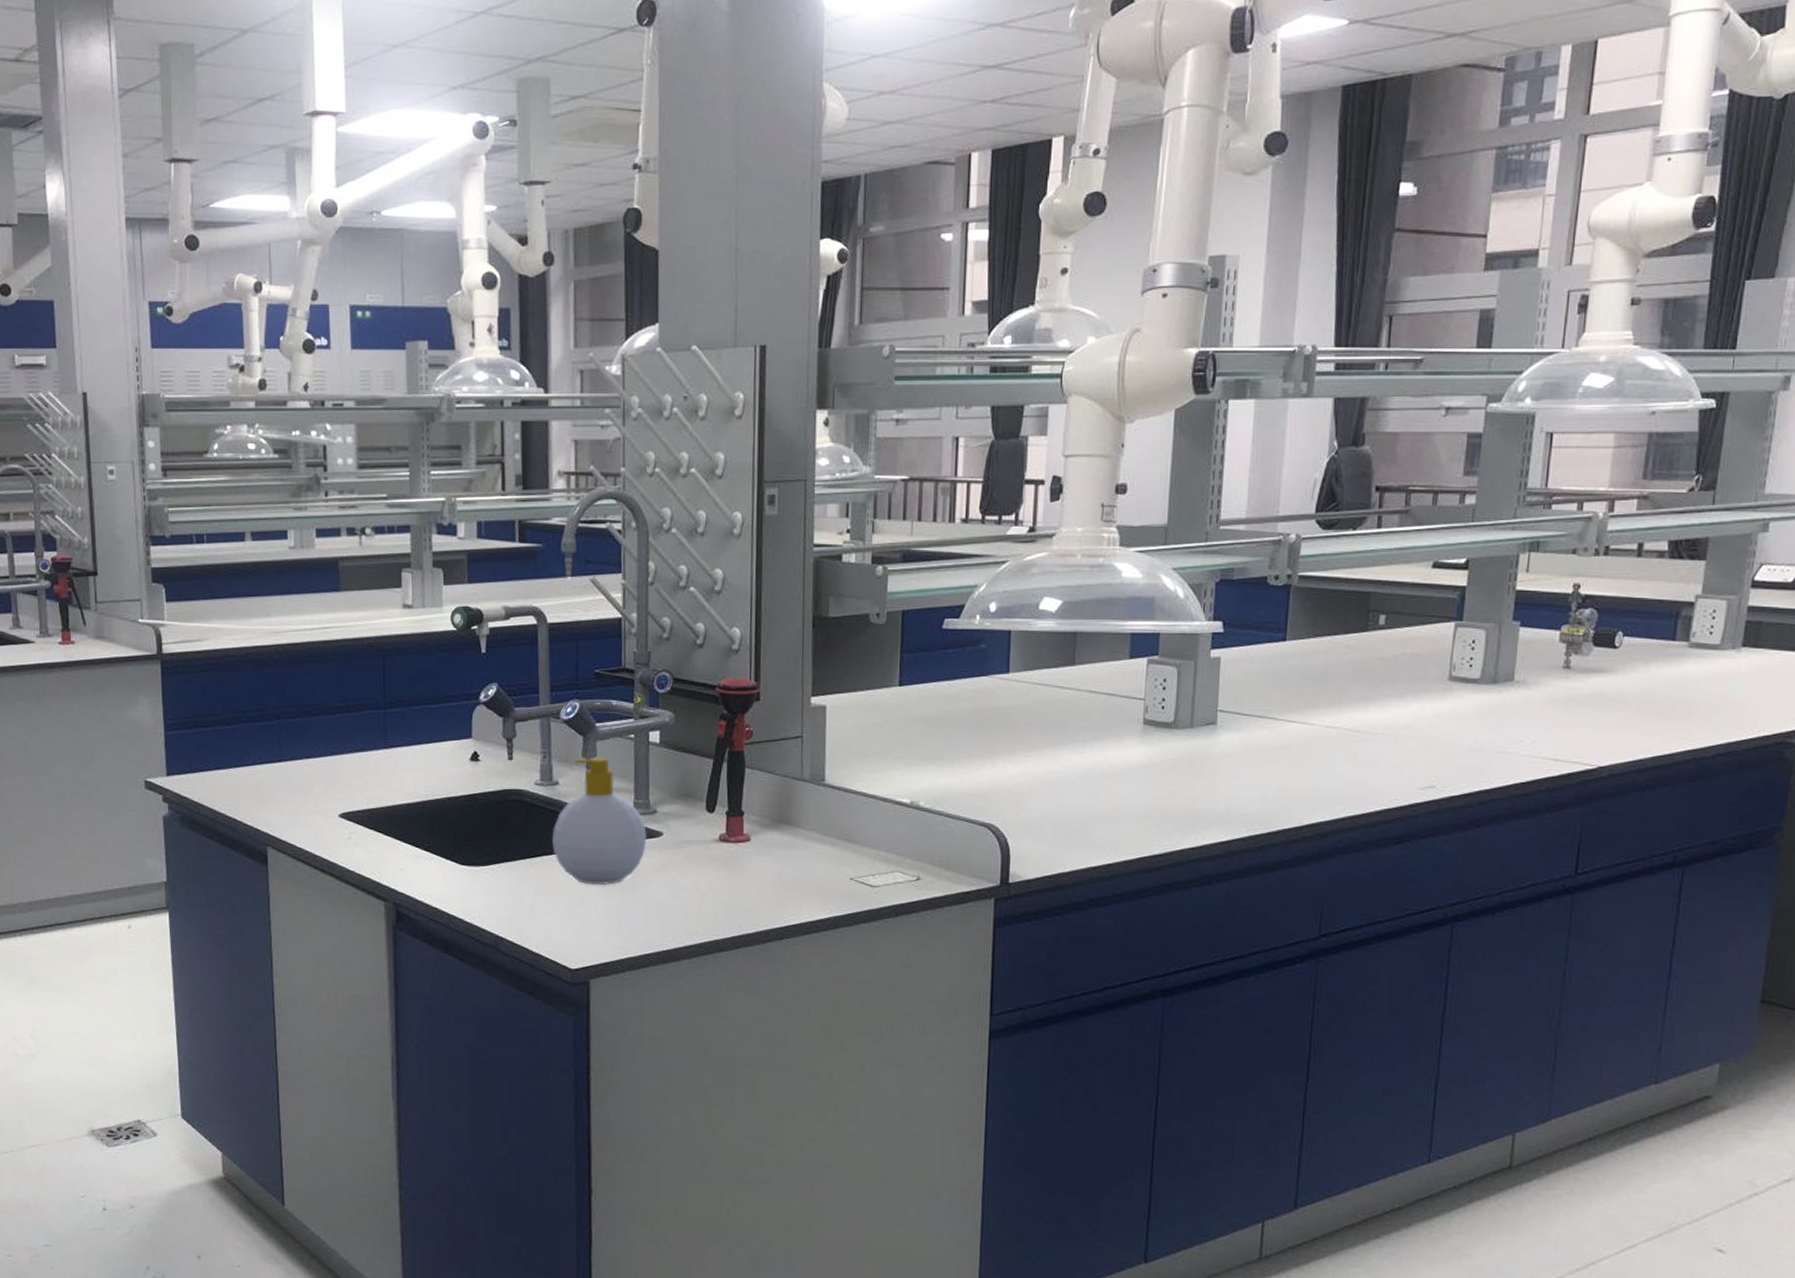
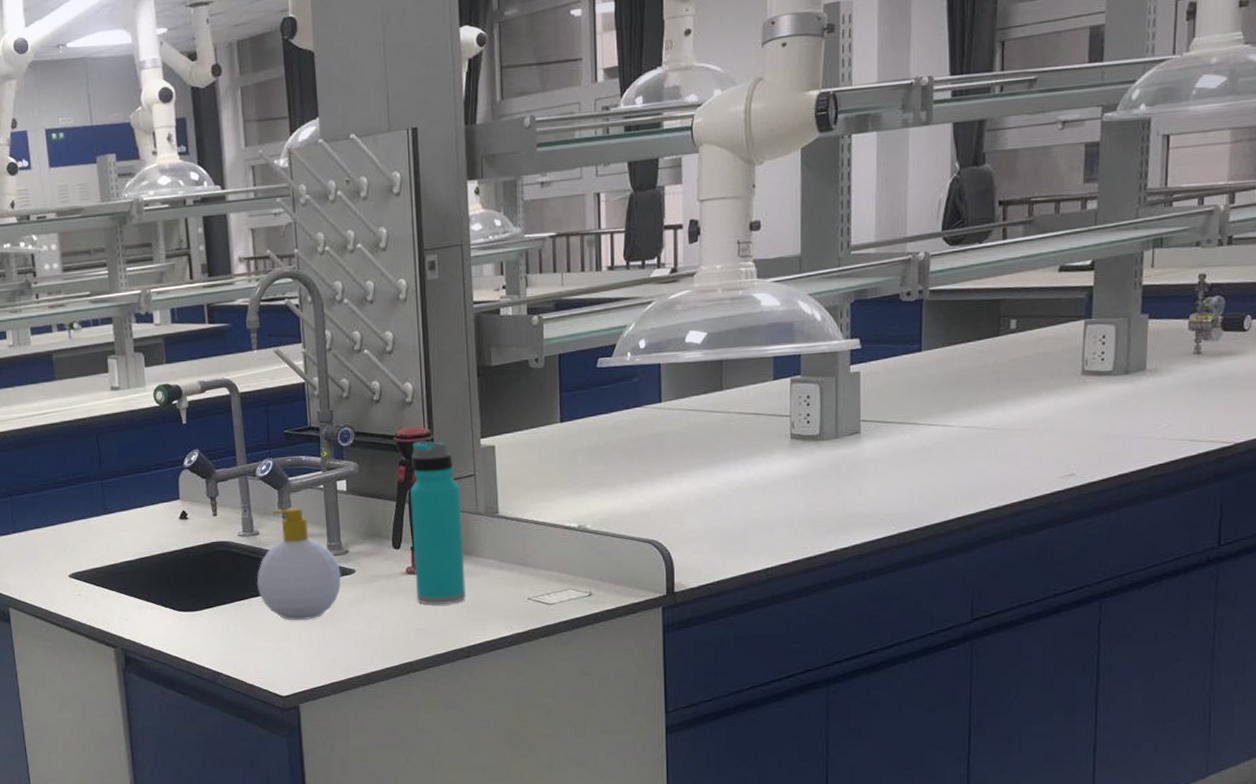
water bottle: none [728,694,786,879] -> present [409,441,466,606]

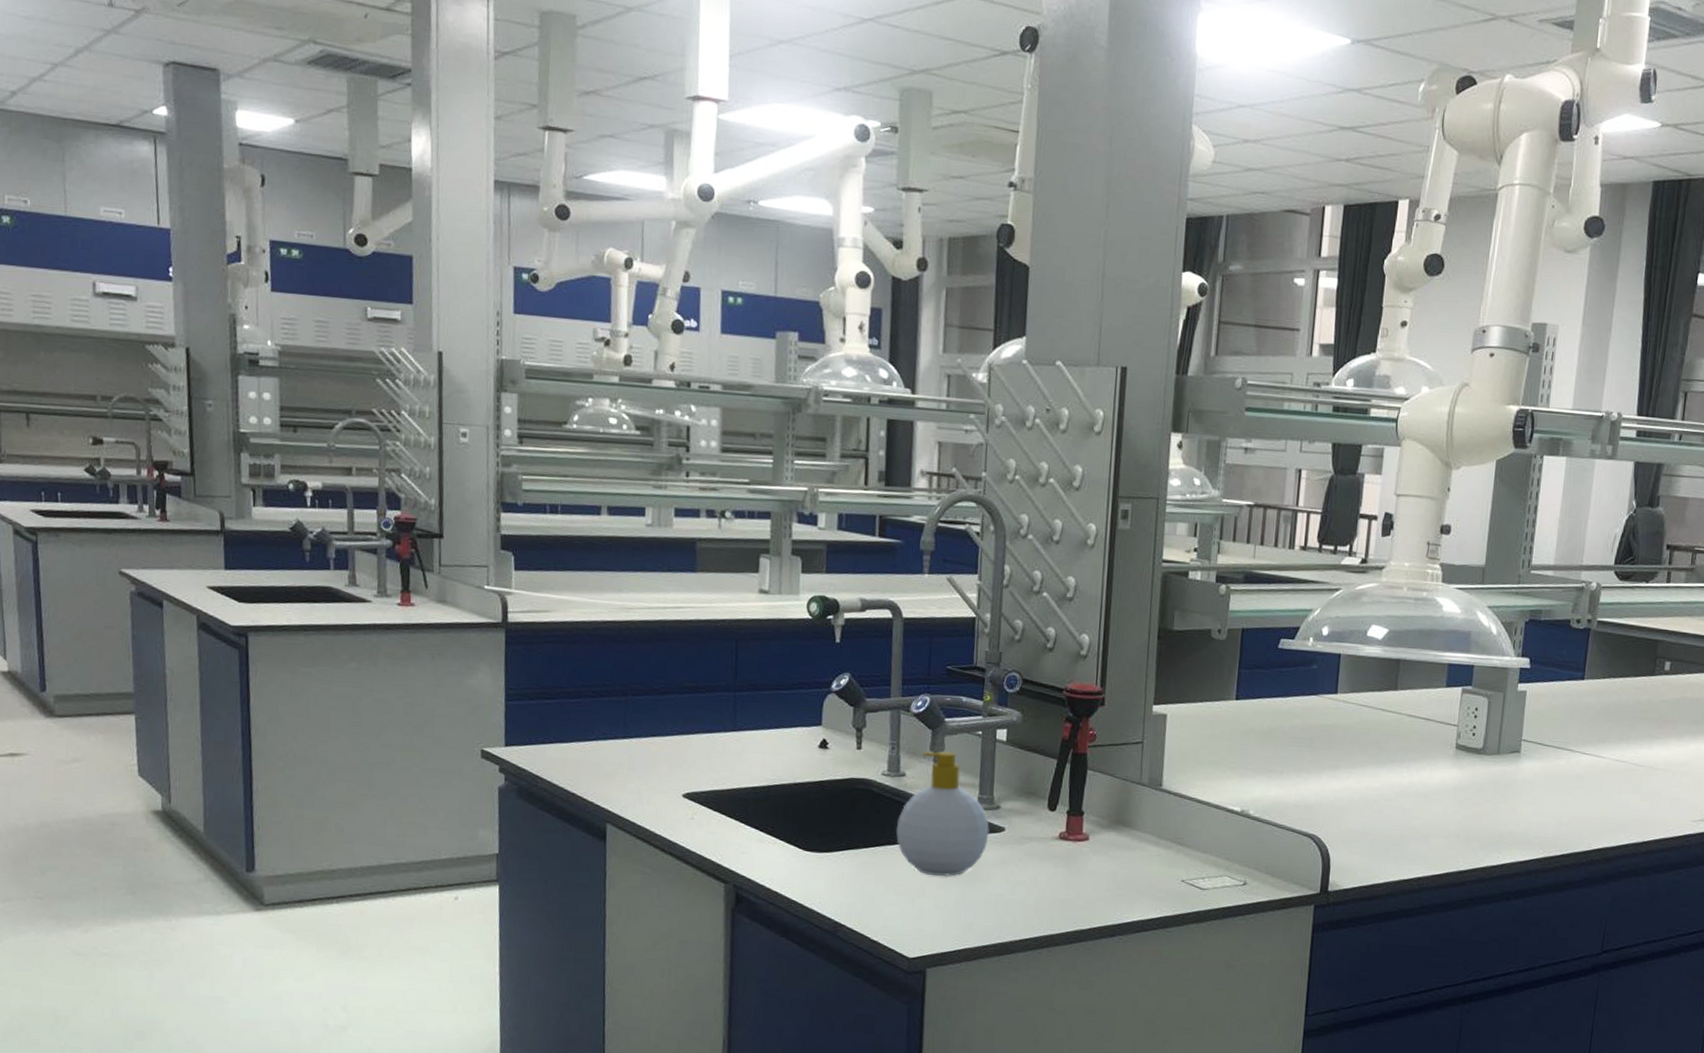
water bottle: present [409,441,466,606] -> none [1067,698,1126,878]

